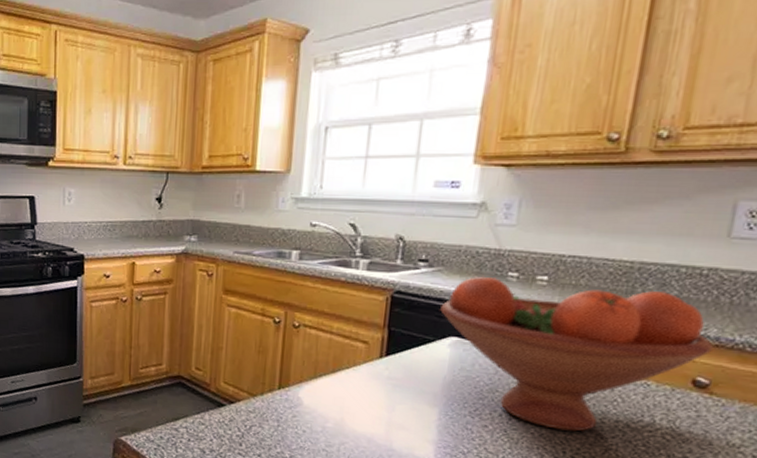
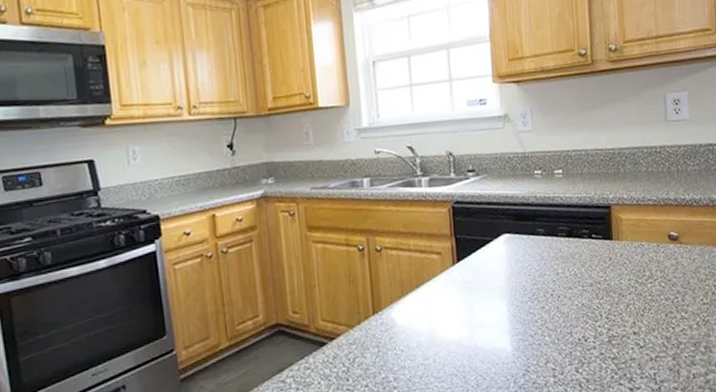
fruit bowl: present [440,277,713,432] -> none [491,168,675,297]

